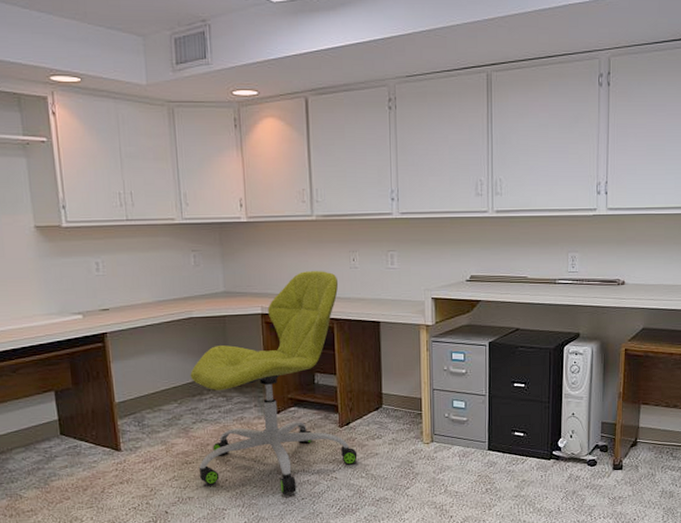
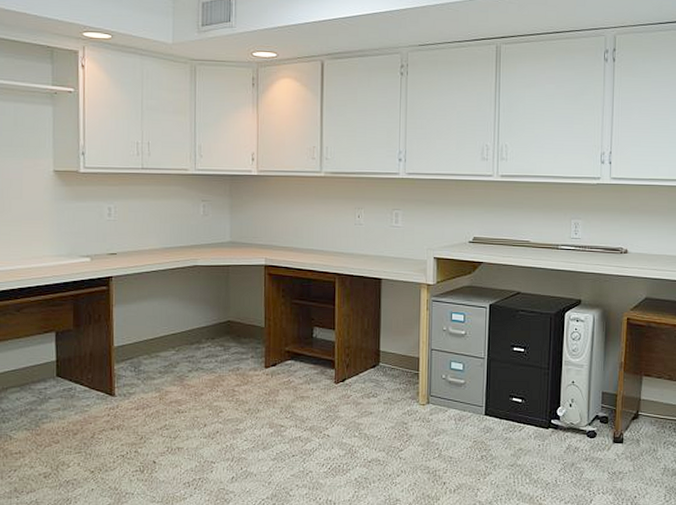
office chair: present [190,271,358,495] -> none [190,225,352,450]

